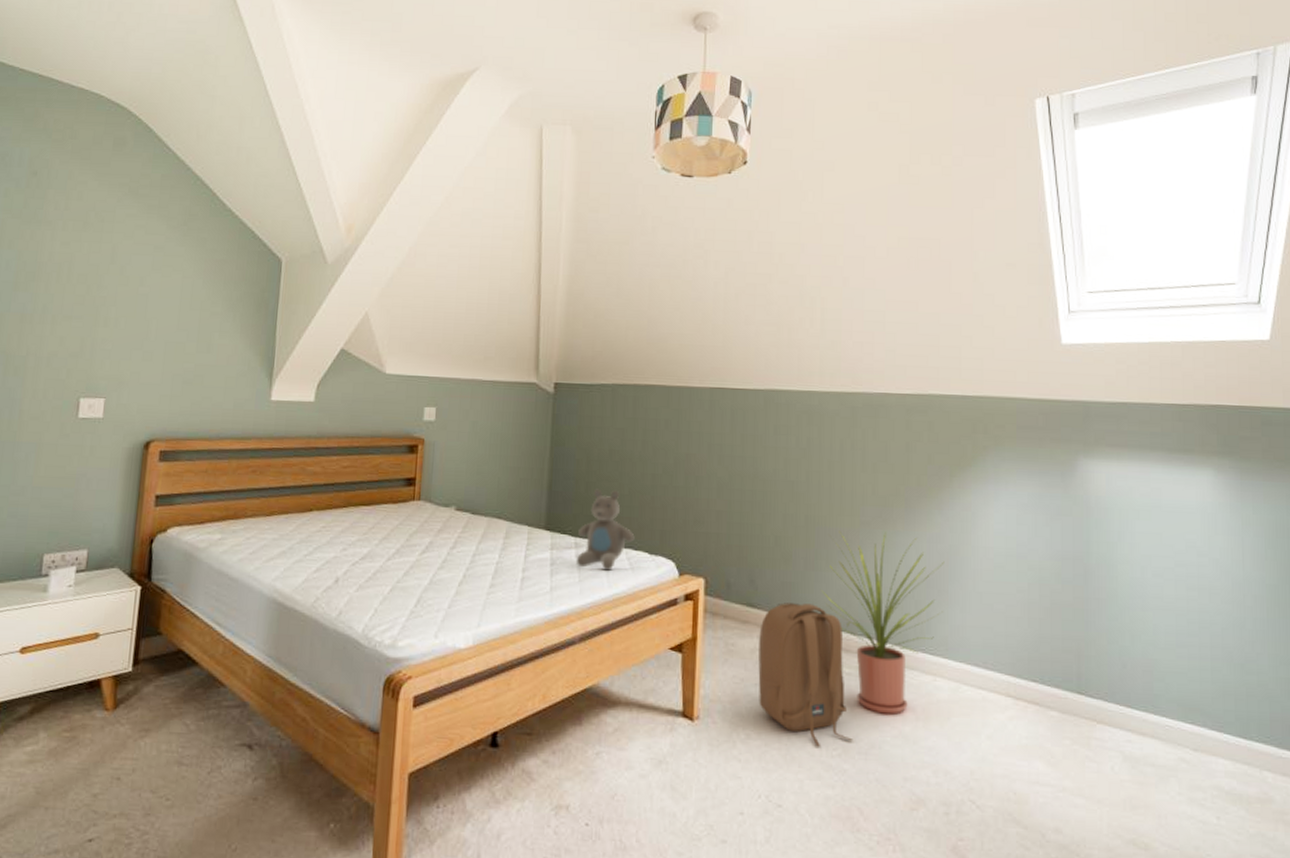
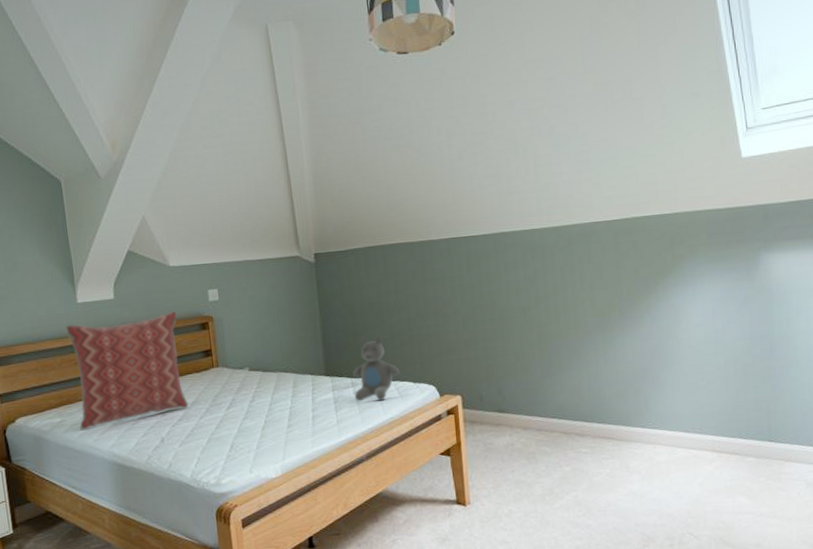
pillow: none [241,425,383,554] -> present [65,310,189,431]
backpack: present [758,603,853,747] -> none [510,403,594,511]
house plant: present [821,530,945,715] -> none [557,337,657,479]

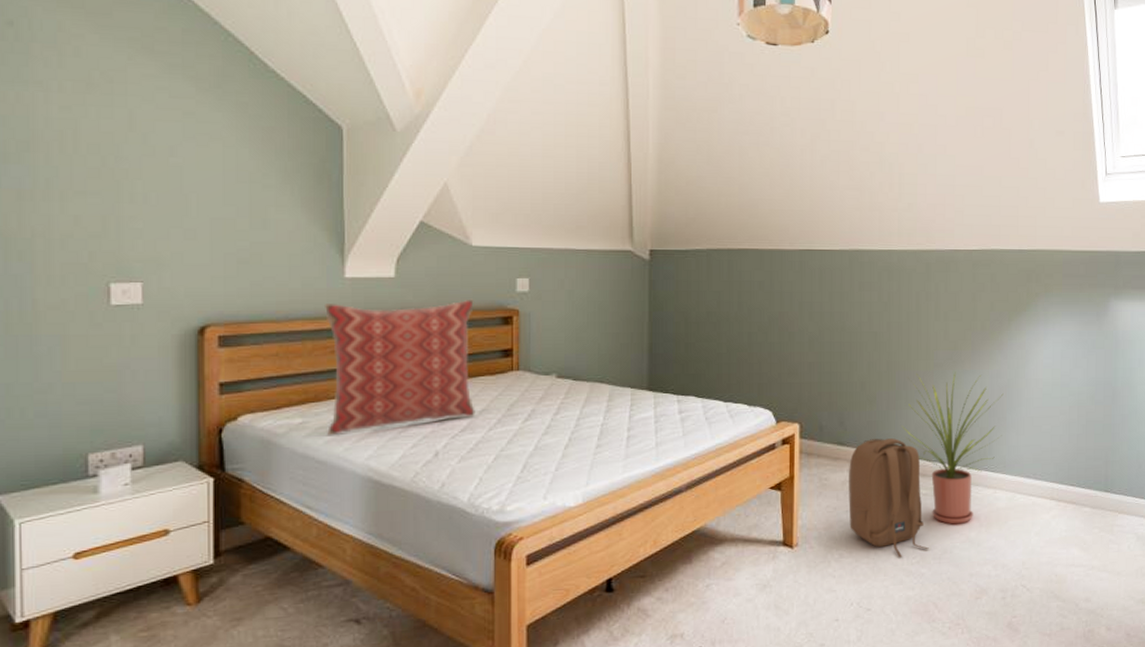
stuffed animal: present [353,335,400,402] -> none [679,349,734,424]
backpack: none [510,403,594,511] -> present [849,438,929,558]
house plant: none [557,337,657,479] -> present [901,371,1004,525]

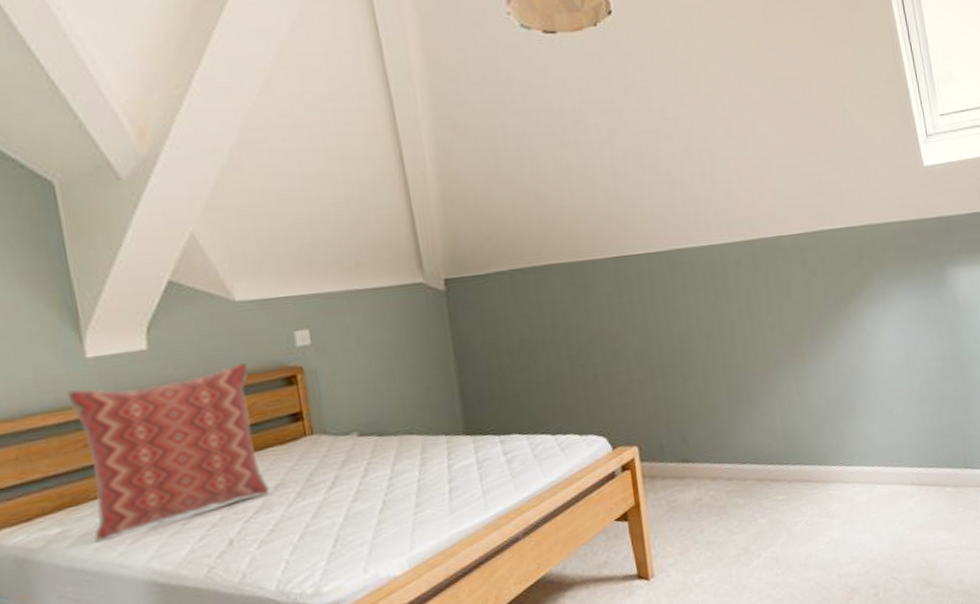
backpack: present [849,438,929,558] -> none [697,446,793,571]
house plant: present [901,371,1004,525] -> none [747,365,853,528]

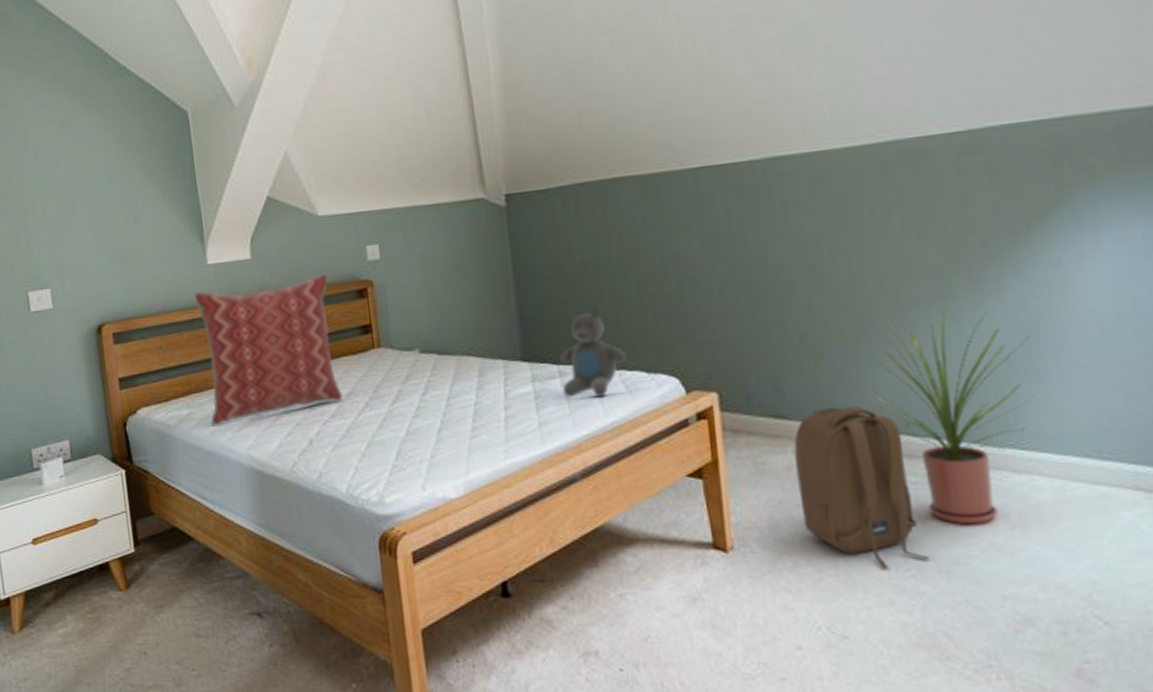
stuffed animal: none [501,379,562,465] -> present [560,305,627,398]
backpack: none [697,446,793,571] -> present [794,406,930,569]
house plant: none [747,365,853,528] -> present [866,308,1034,525]

